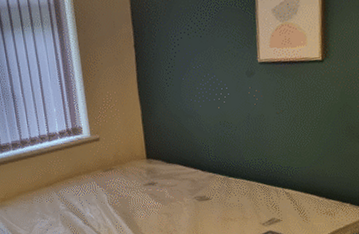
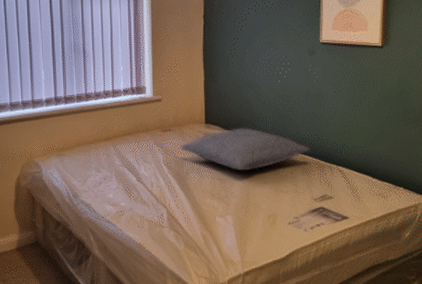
pillow: none [123,158,256,204] -> present [180,127,311,171]

